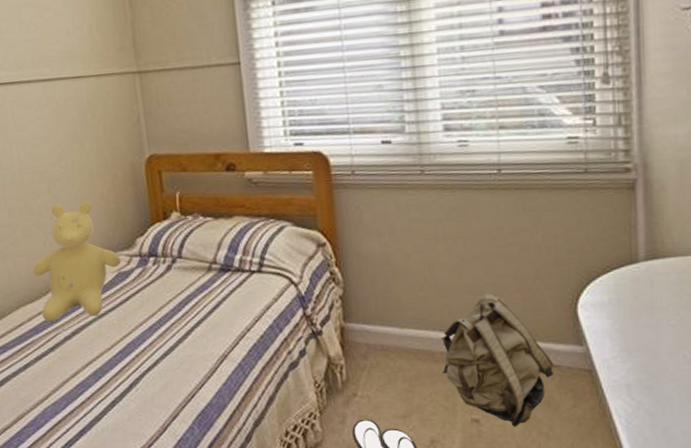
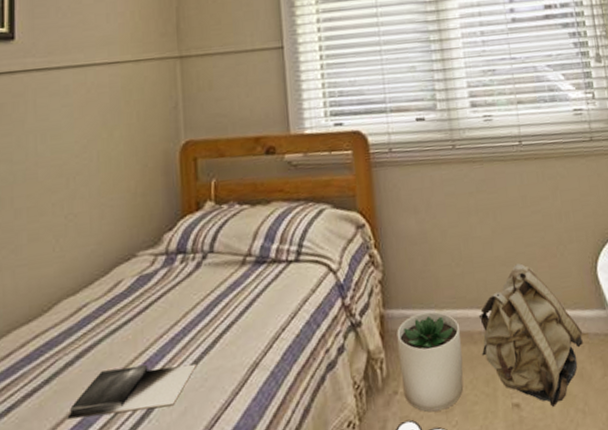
teddy bear: present [32,201,121,323] -> none [34,195,144,347]
book: none [71,345,173,381] -> present [67,363,196,420]
planter: none [357,329,423,415] -> present [397,311,464,412]

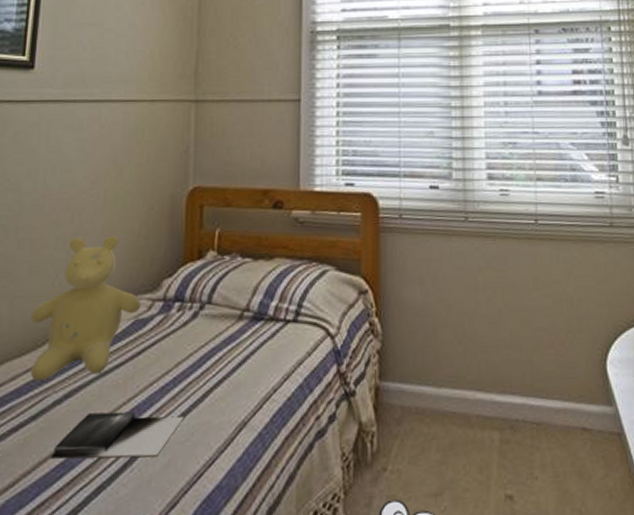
teddy bear: none [34,195,144,347] -> present [30,235,141,382]
planter: present [397,311,464,412] -> none [391,389,458,494]
backpack: present [478,263,583,407] -> none [477,348,585,503]

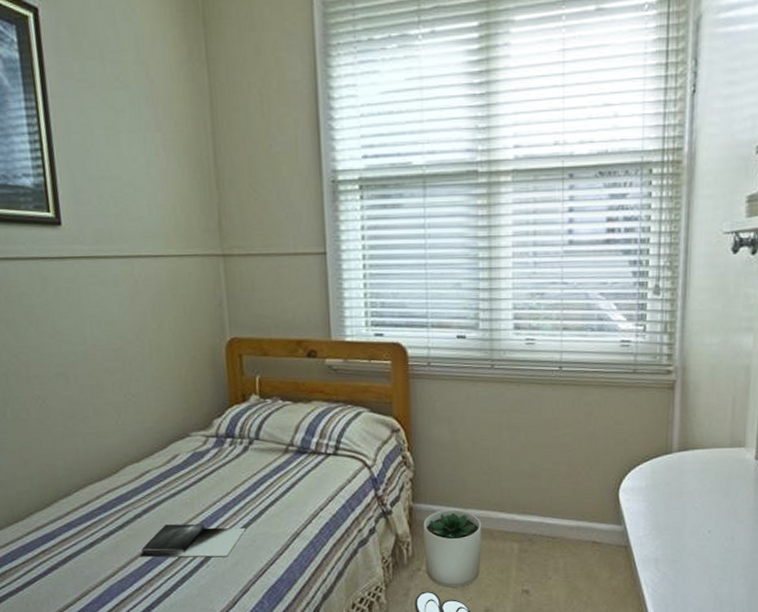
teddy bear: present [30,235,141,382] -> none [103,381,197,501]
planter: none [391,389,458,494] -> present [423,509,482,588]

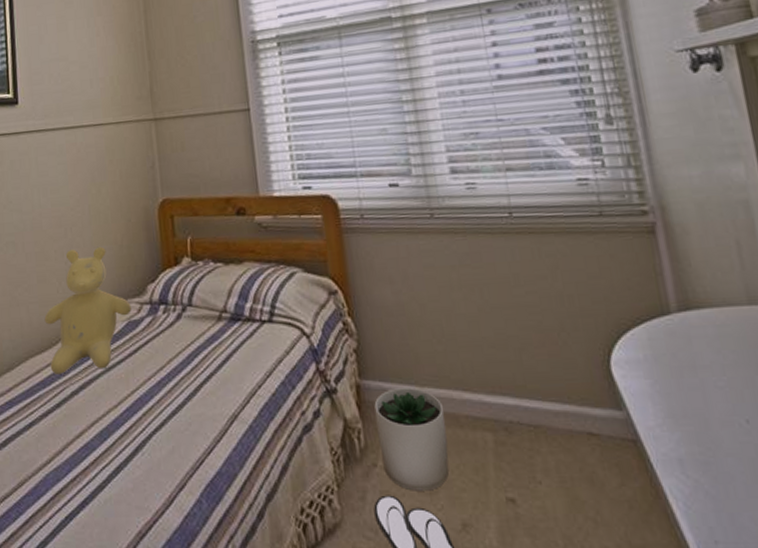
teddy bear: none [103,381,197,501] -> present [44,246,131,375]
book: present [140,523,246,558] -> none [75,402,181,444]

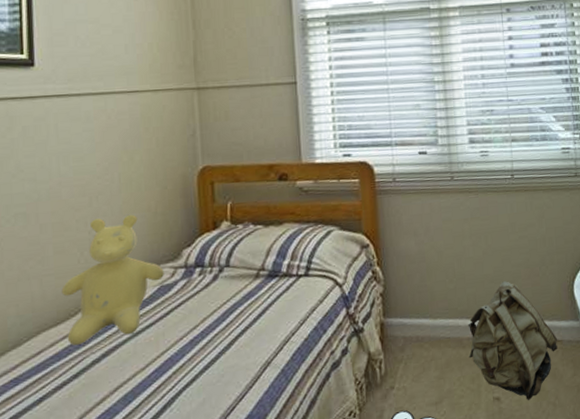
planter: present [374,388,449,491] -> none [395,320,453,404]
backpack: none [464,347,593,509] -> present [467,281,557,400]

